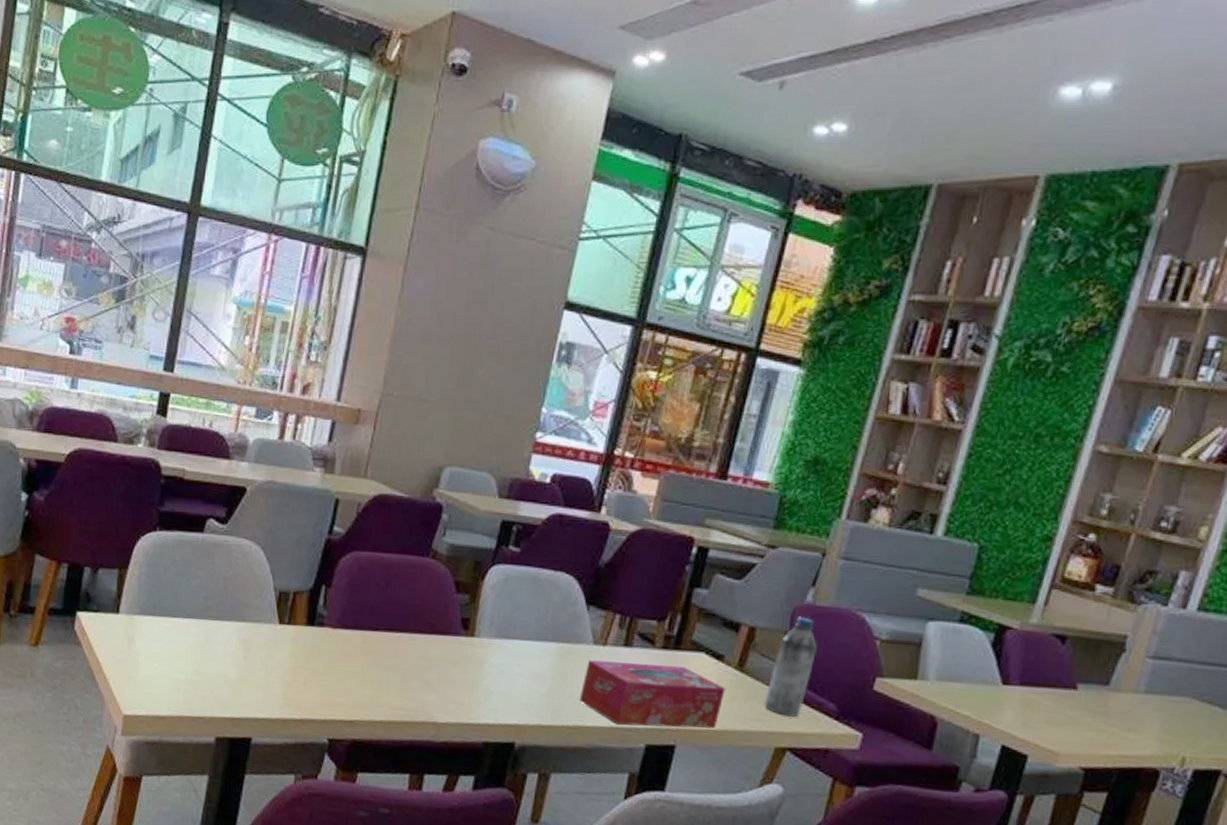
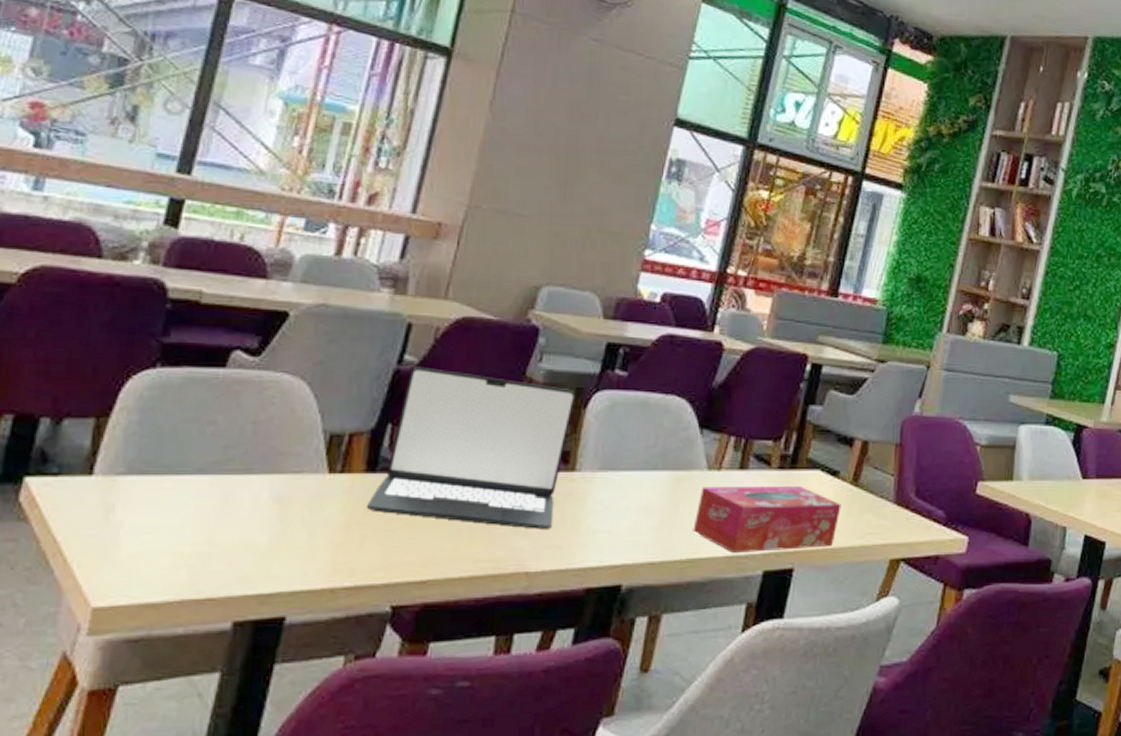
laptop: none [308,537,475,686] -> present [367,366,576,529]
water bottle: present [764,616,817,717] -> none [878,427,925,527]

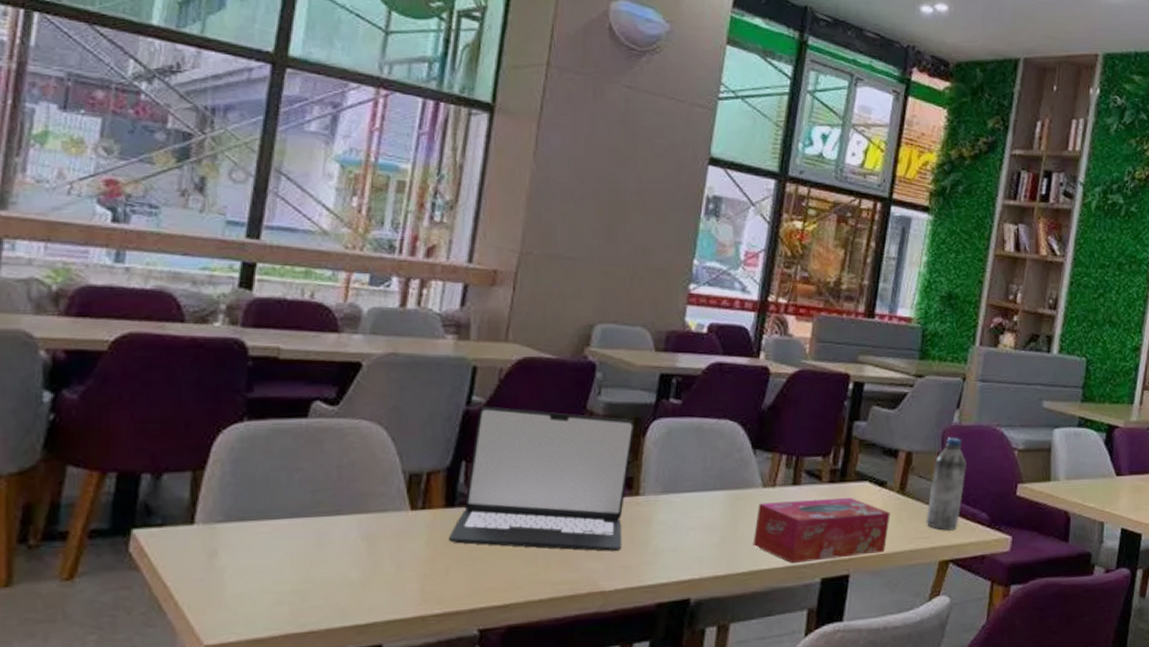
water bottle: none [878,427,925,527] -> present [926,437,966,531]

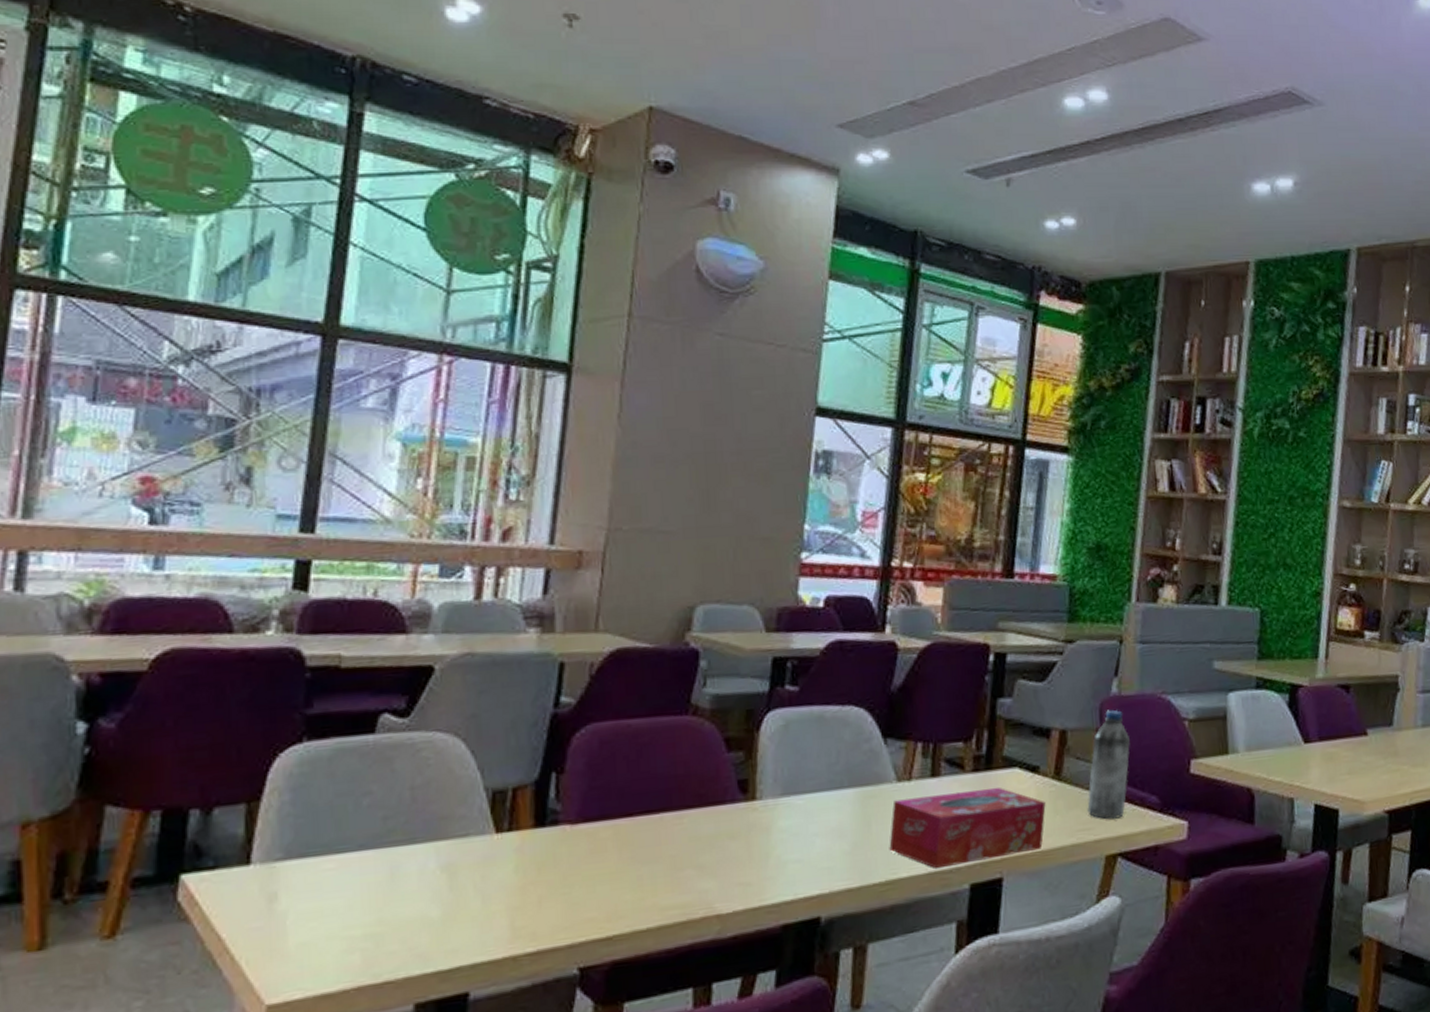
laptop: present [449,406,635,551] -> none [541,707,747,869]

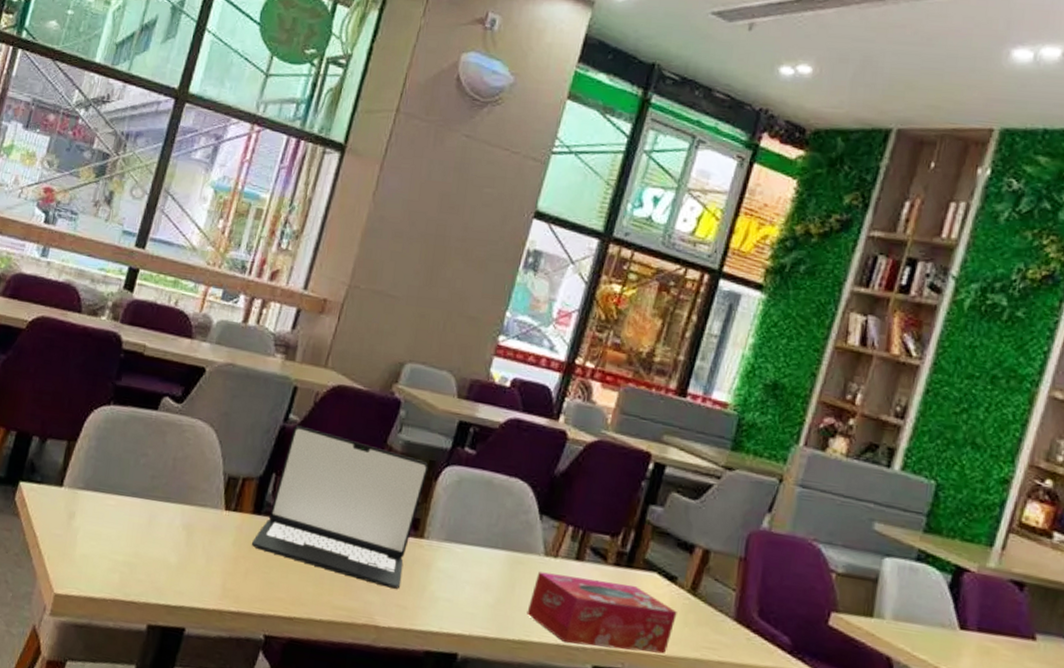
laptop: none [541,707,747,869] -> present [252,425,429,589]
water bottle: present [1087,709,1130,820] -> none [716,542,772,648]

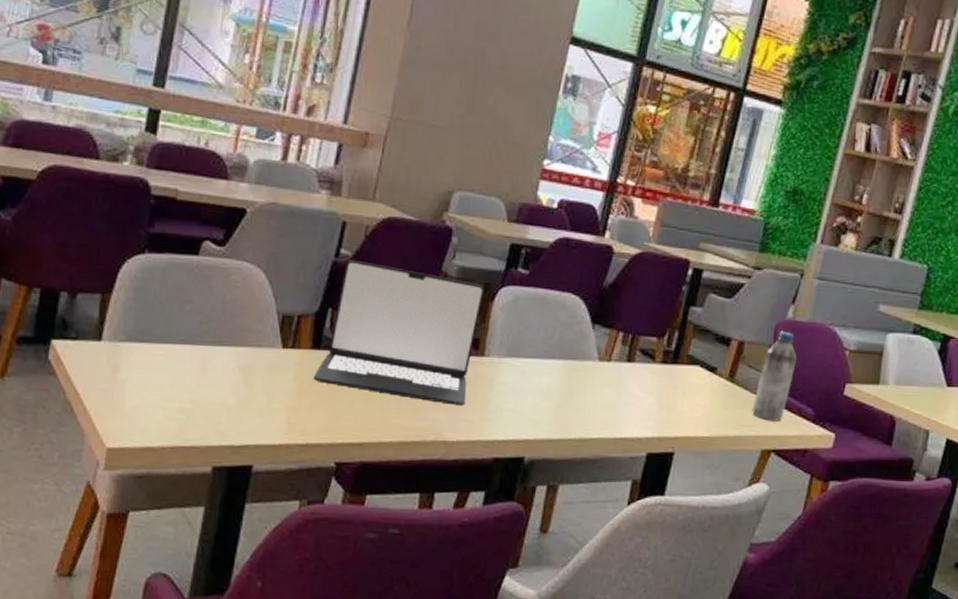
tissue box: present [527,571,677,654] -> none [585,376,718,436]
water bottle: none [716,542,772,648] -> present [752,331,797,422]

